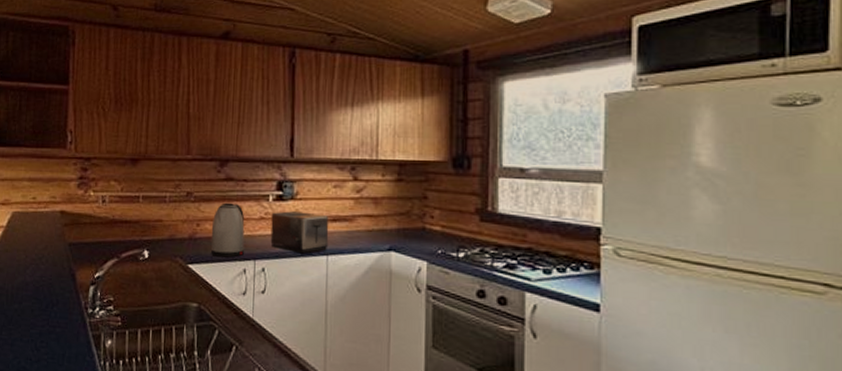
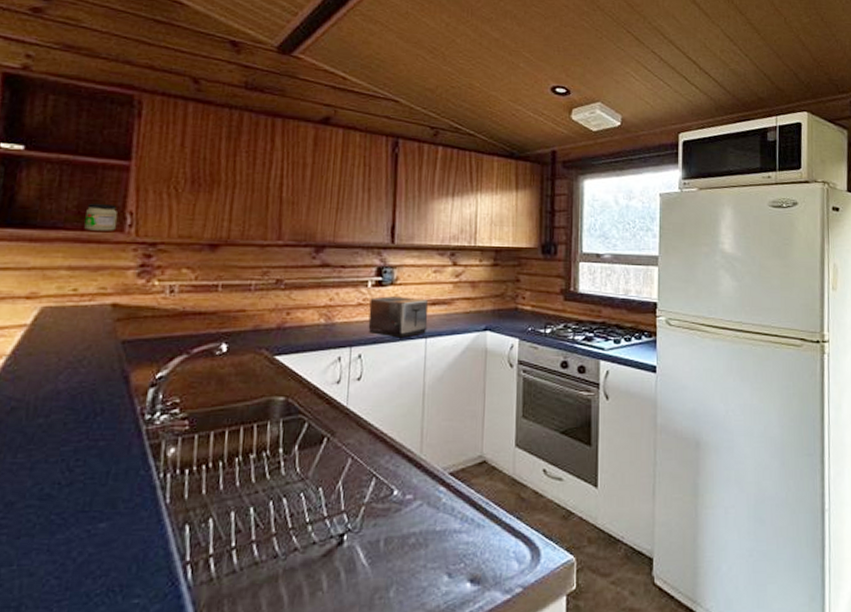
jar: none [38,124,61,148] -> present [84,204,117,231]
kettle: present [210,202,245,258] -> none [301,289,341,346]

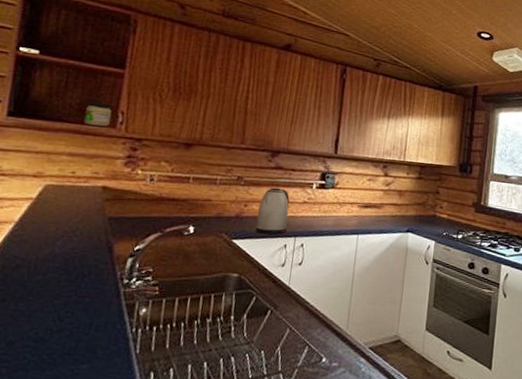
kettle: none [301,289,341,346] -> present [255,187,290,235]
toaster: present [368,296,429,338] -> none [310,197,362,233]

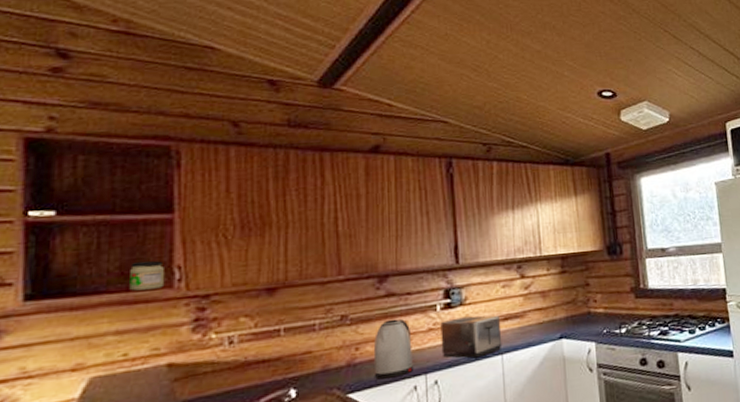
toaster: none [310,197,362,233] -> present [440,315,502,359]

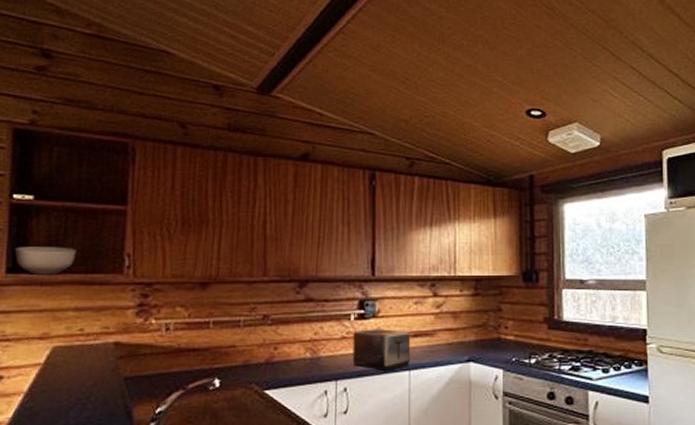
bowl: none [33,264,114,300] -> present [14,246,77,275]
jar: present [128,261,164,291] -> none [88,248,117,273]
kettle: present [373,319,413,380] -> none [289,324,326,380]

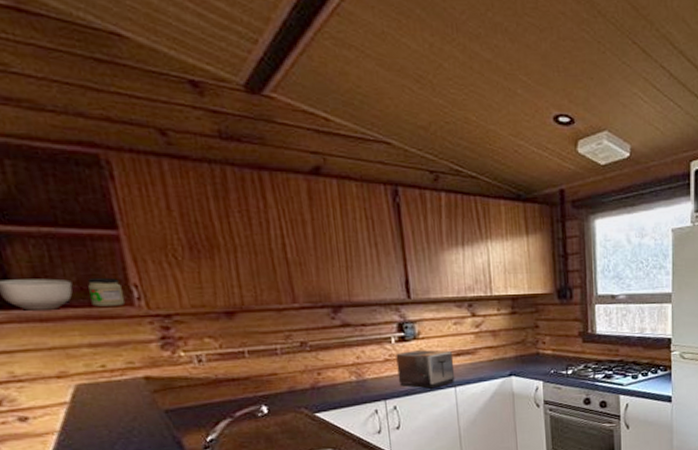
jar: none [88,248,117,273] -> present [87,278,125,307]

